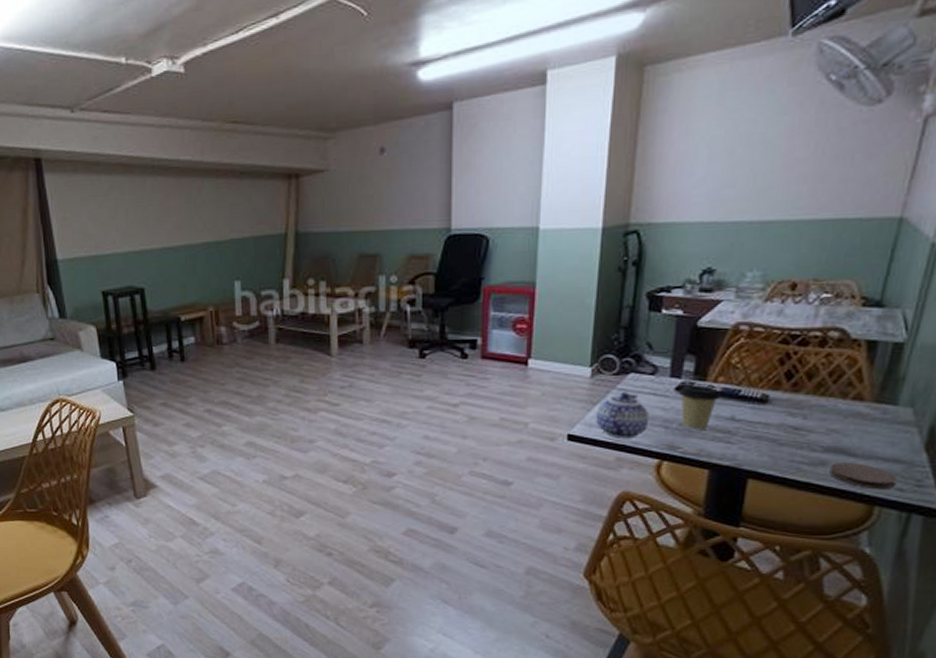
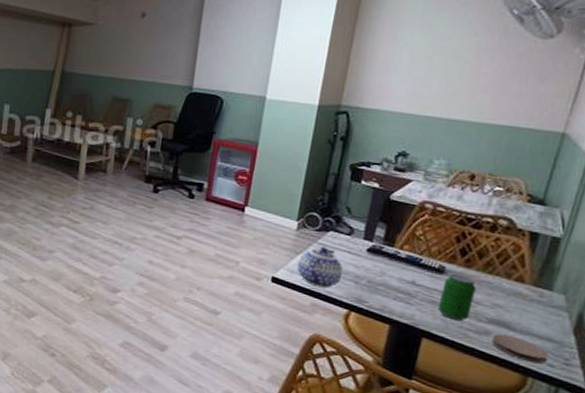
coffee cup: present [679,385,720,431] -> none [370,248,404,290]
beverage can: none [763,401,808,455] -> present [437,273,477,321]

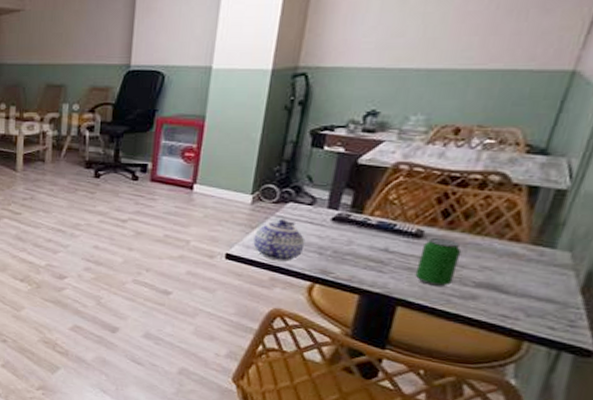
coaster: present [491,333,549,363] -> none [479,298,550,326]

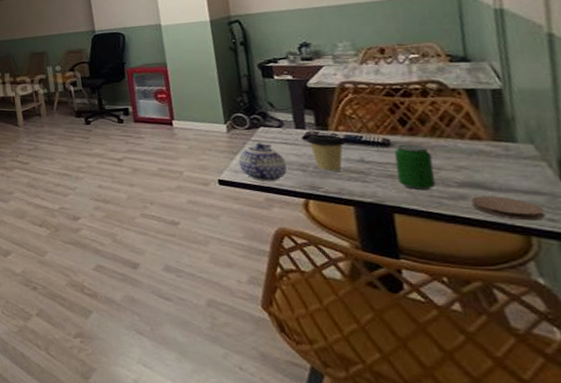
coffee cup: none [335,217,375,259] -> present [307,134,345,173]
coaster: none [479,298,550,326] -> present [471,196,545,220]

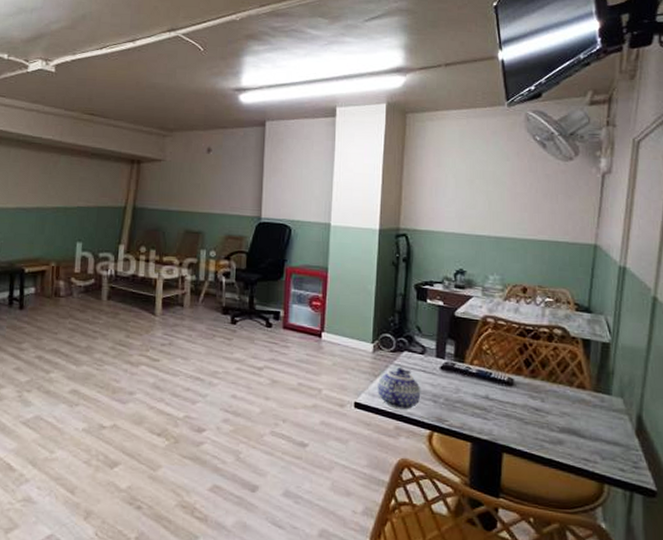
coffee cup: present [307,134,345,173] -> none [444,365,476,407]
beverage can: present [394,144,436,191] -> none [513,385,545,433]
coaster: present [471,196,545,220] -> none [566,442,619,469]

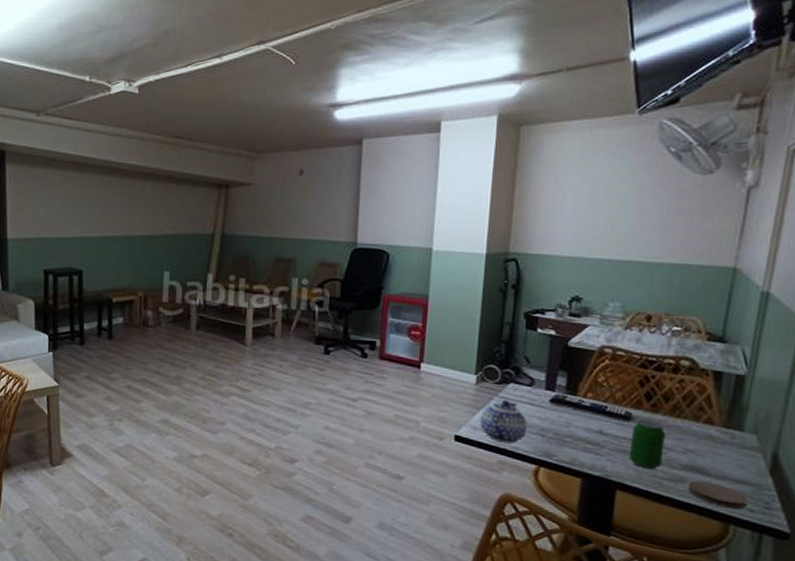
beverage can: none [513,385,545,433] -> present [629,419,666,470]
coaster: none [566,442,619,469] -> present [688,480,748,509]

